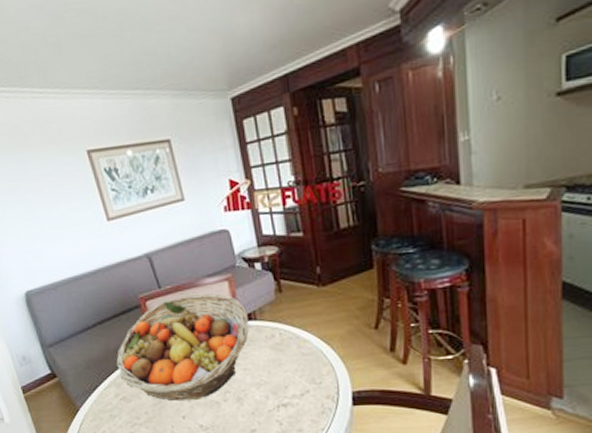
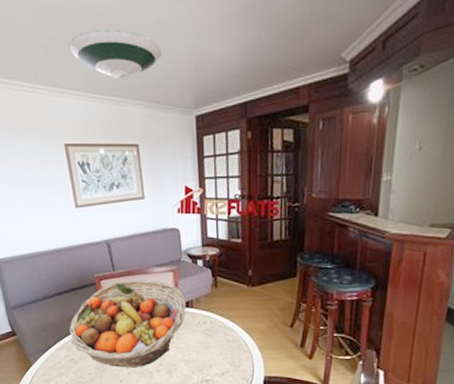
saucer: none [79,14,184,70] -> present [69,29,161,80]

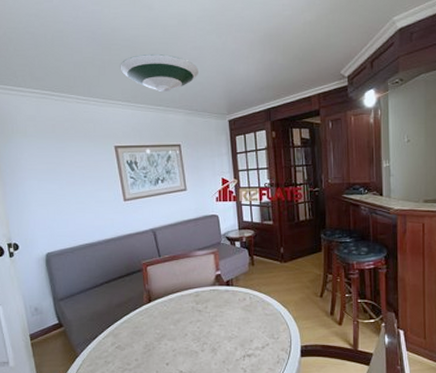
fruit basket: present [69,280,187,369] -> none [116,263,228,351]

